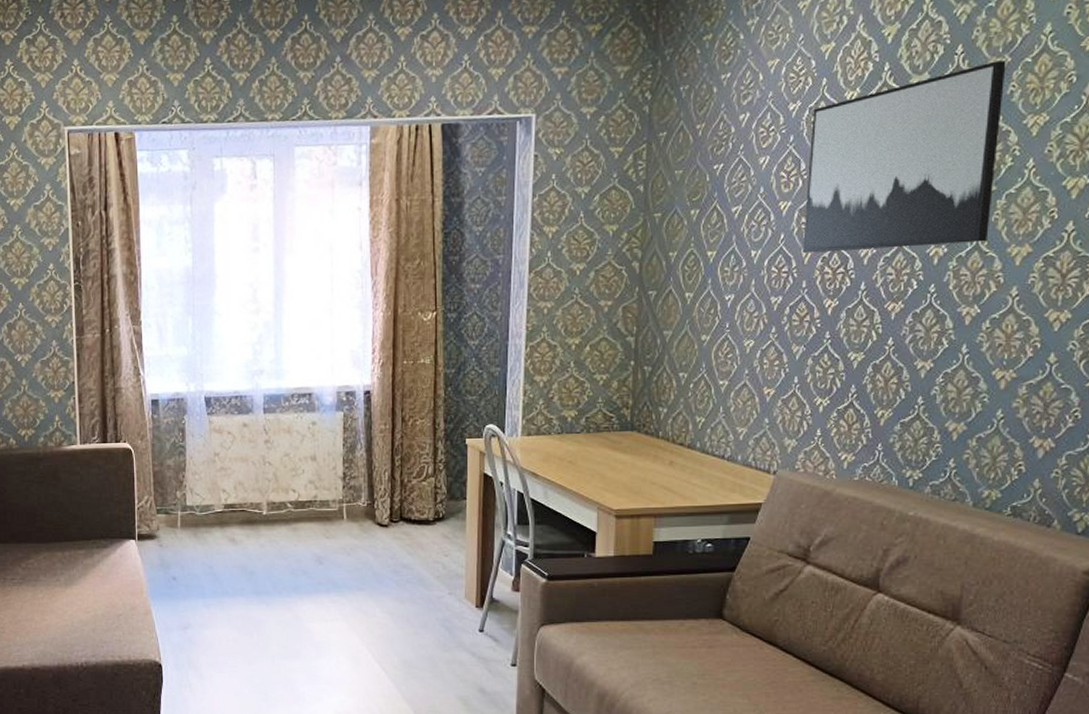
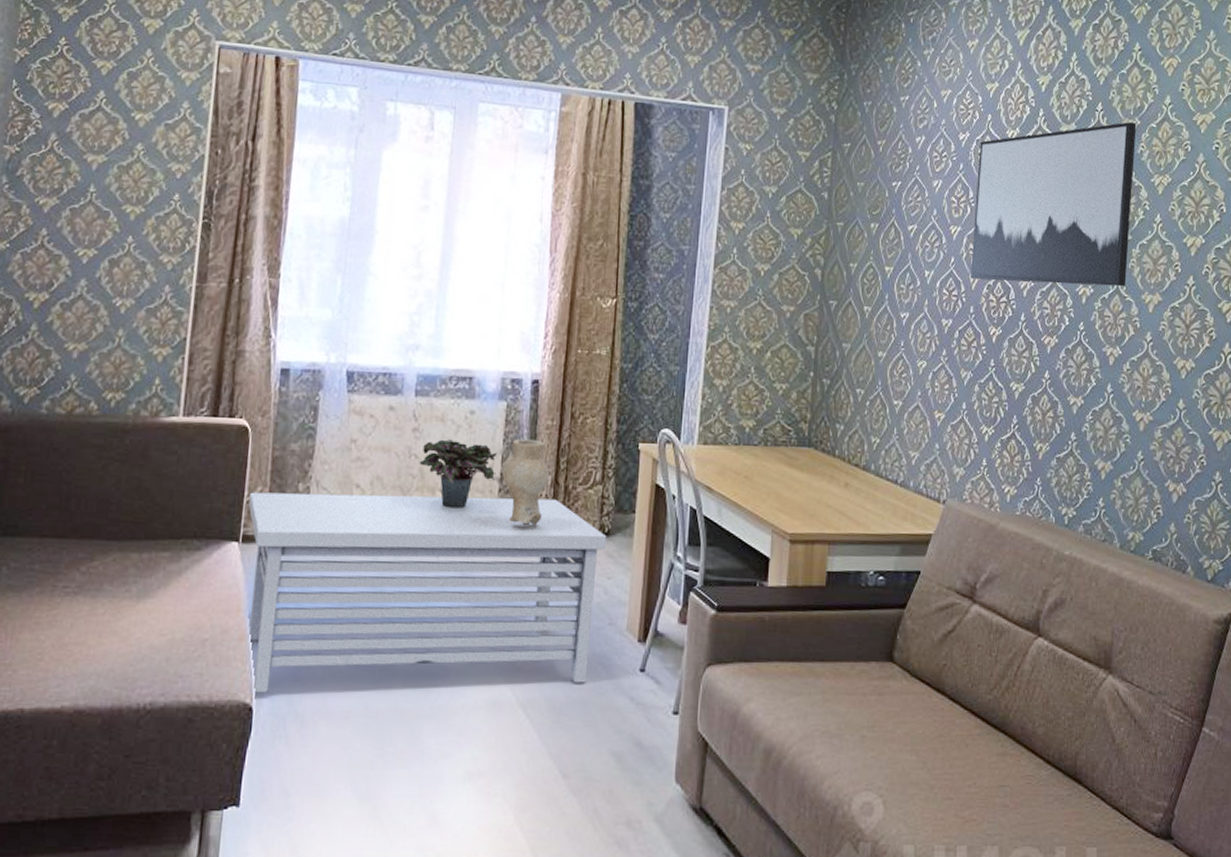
storage bench: none [139,492,442,654] -> present [248,492,607,693]
potted plant: none [273,447,339,504] -> present [419,439,498,509]
decorative vase: none [344,442,387,516] -> present [502,438,550,526]

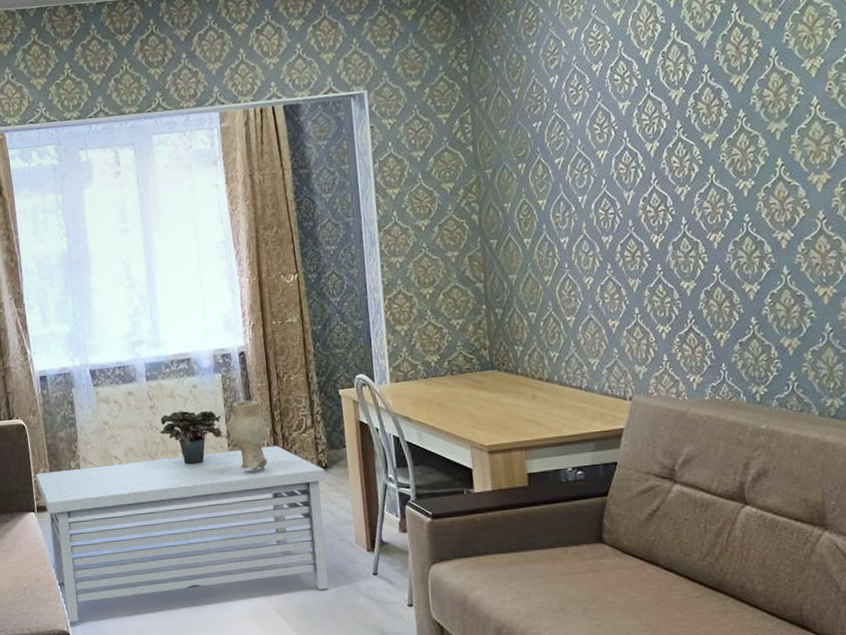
wall art: present [971,122,1137,287] -> none [614,14,789,196]

